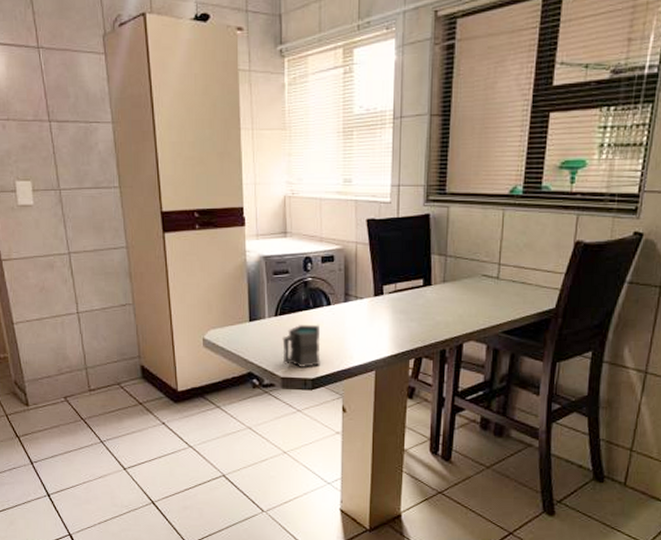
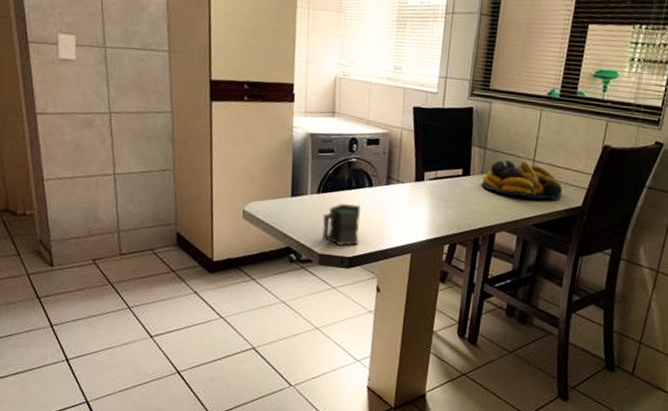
fruit bowl: none [444,265,533,304] -> present [481,160,563,201]

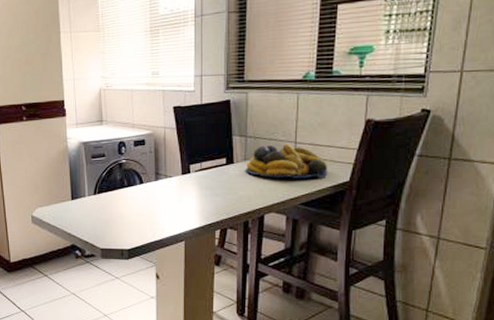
mug: present [321,204,361,246] -> none [101,201,135,239]

